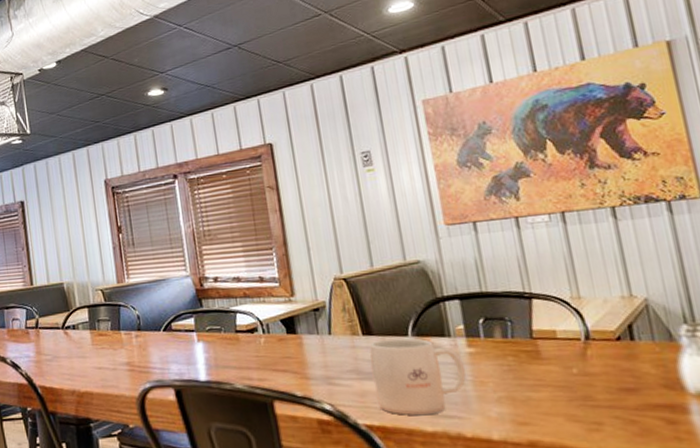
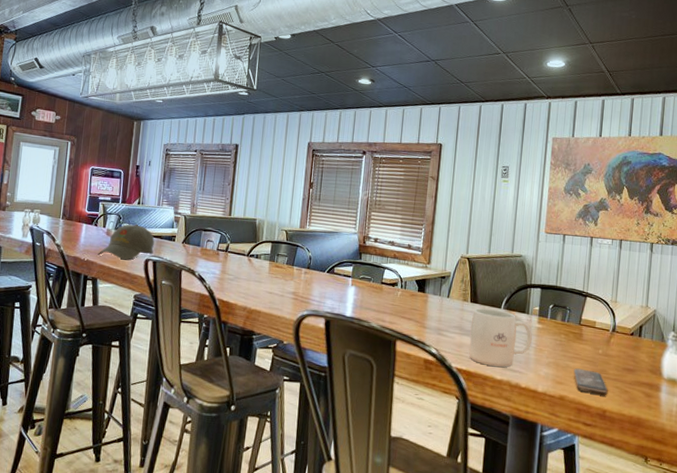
mobile phone: none [540,399,604,433] -> present [573,368,608,396]

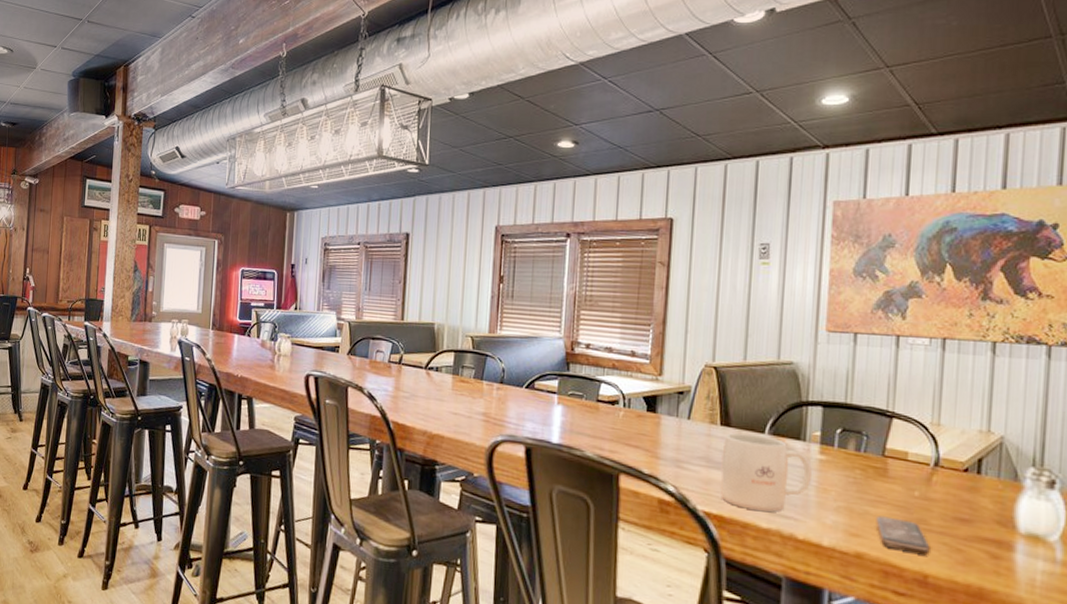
baseball cap: present [98,223,155,260] -> none [252,333,315,376]

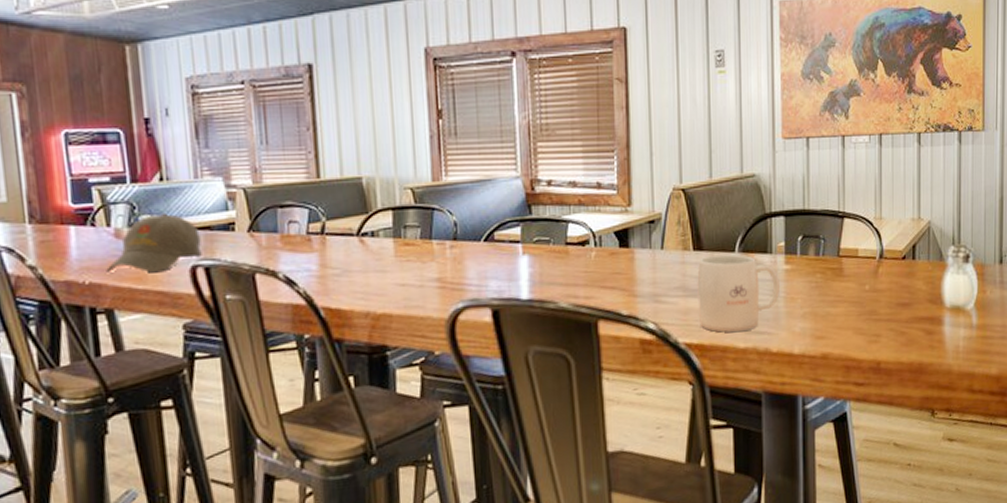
baseball cap: none [252,333,315,376] -> present [106,212,202,273]
mobile phone: present [875,515,930,555] -> none [836,314,881,344]

